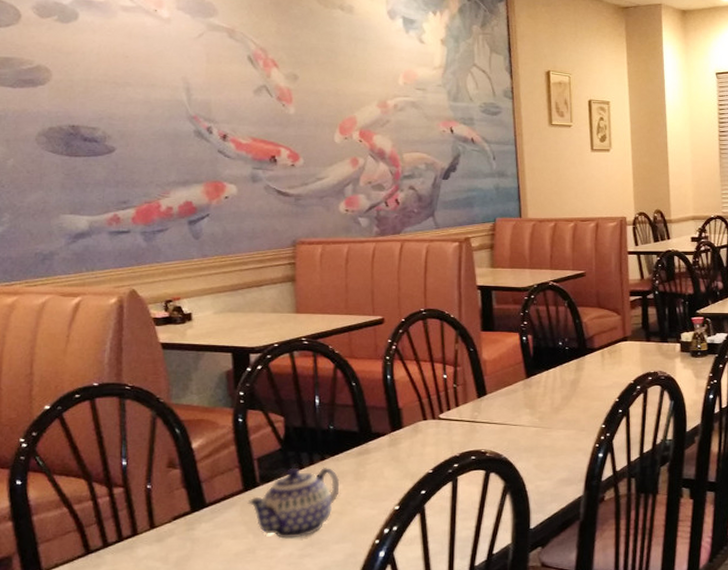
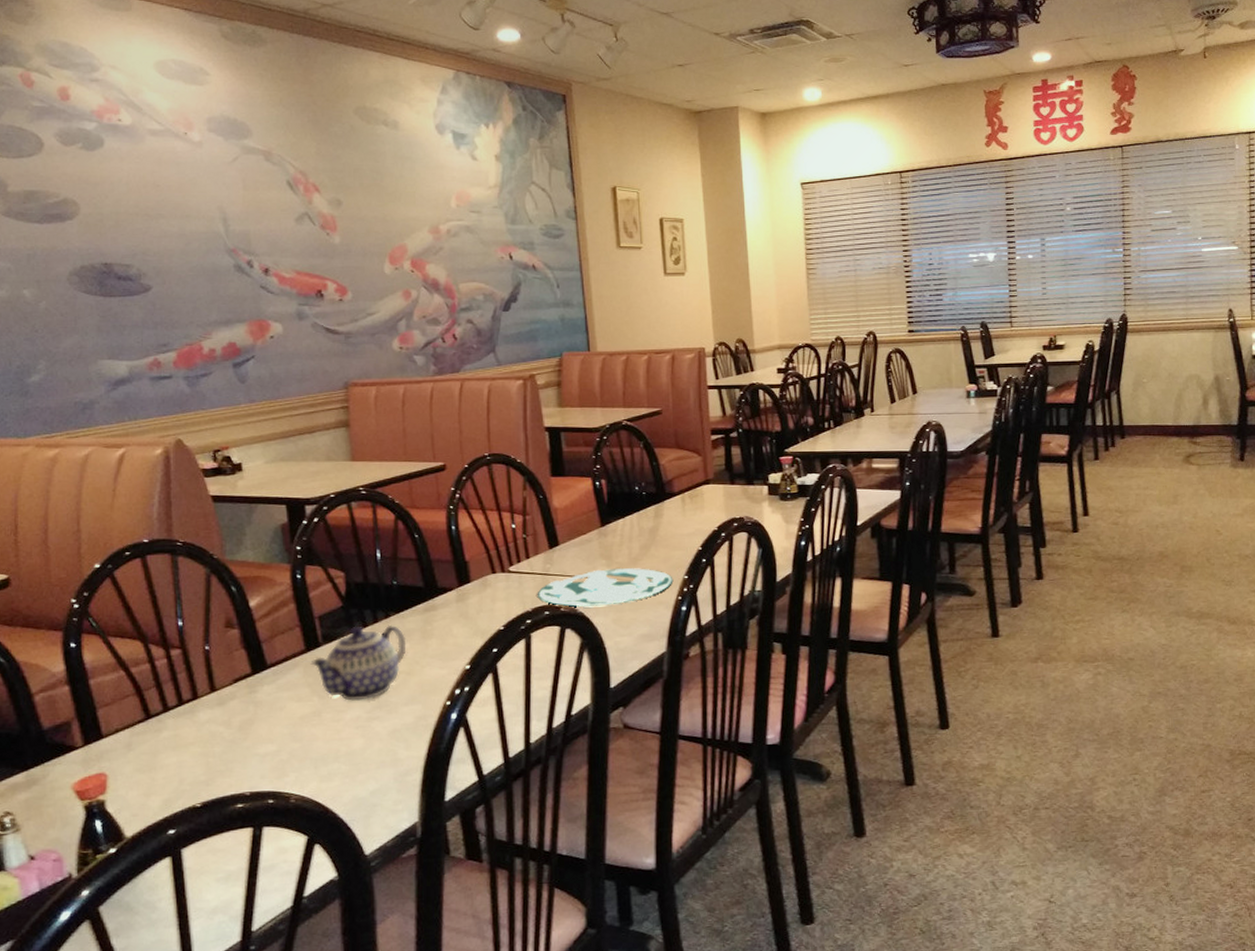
plate: none [465,417,592,452] -> present [538,568,674,607]

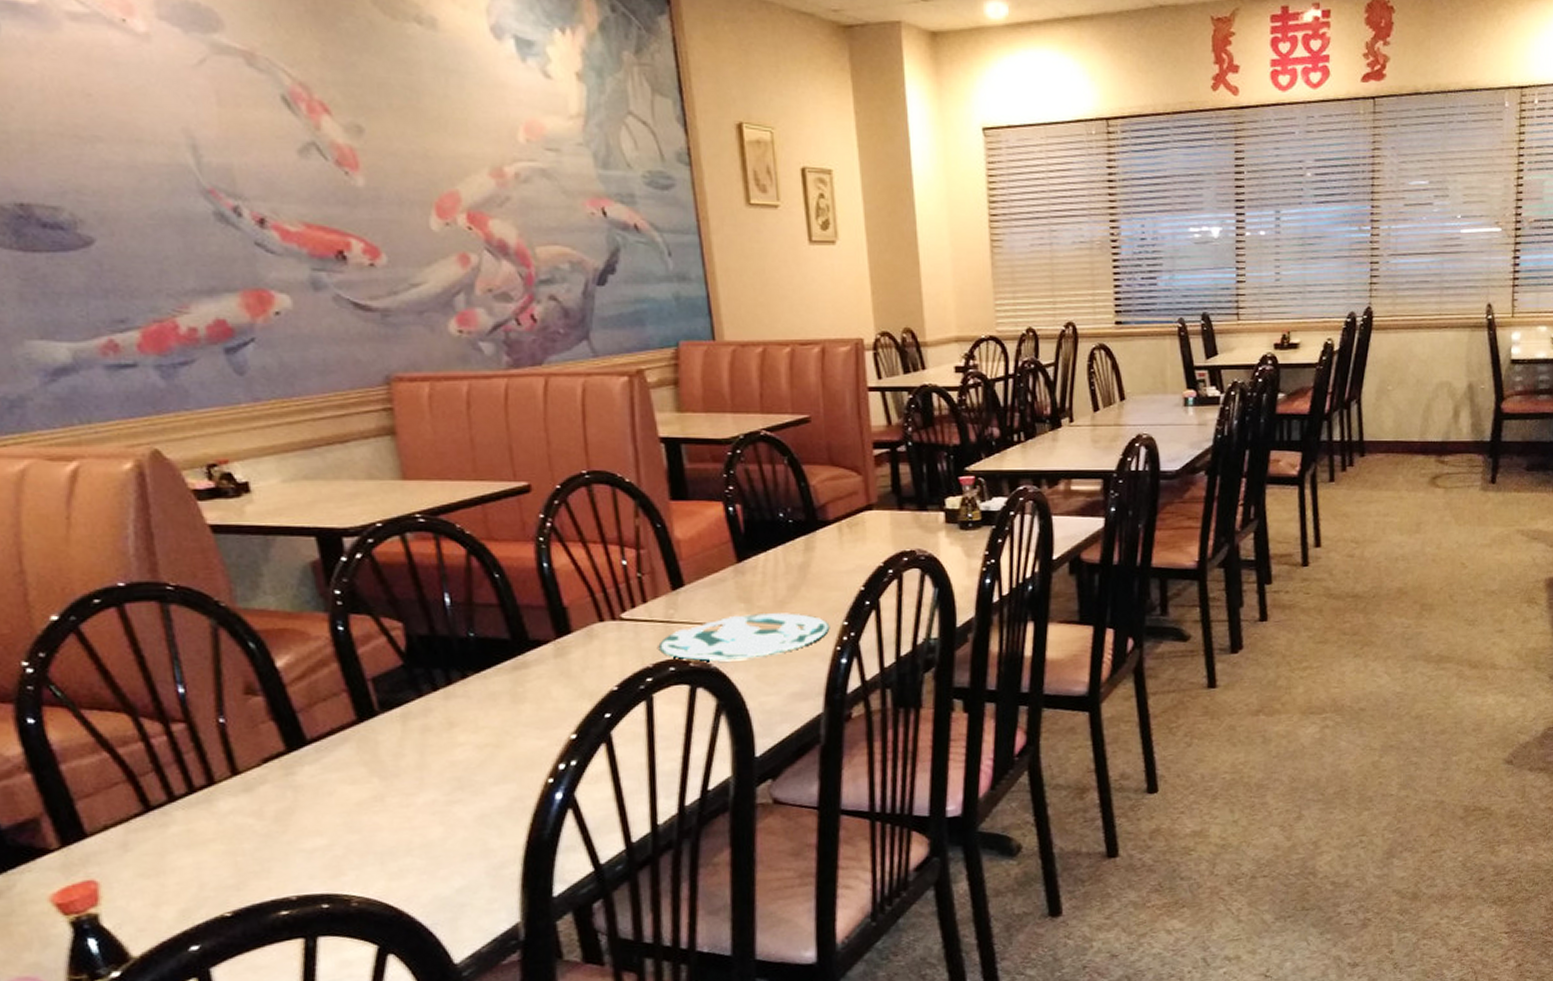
teapot: present [310,624,406,701] -> none [365,686,492,782]

